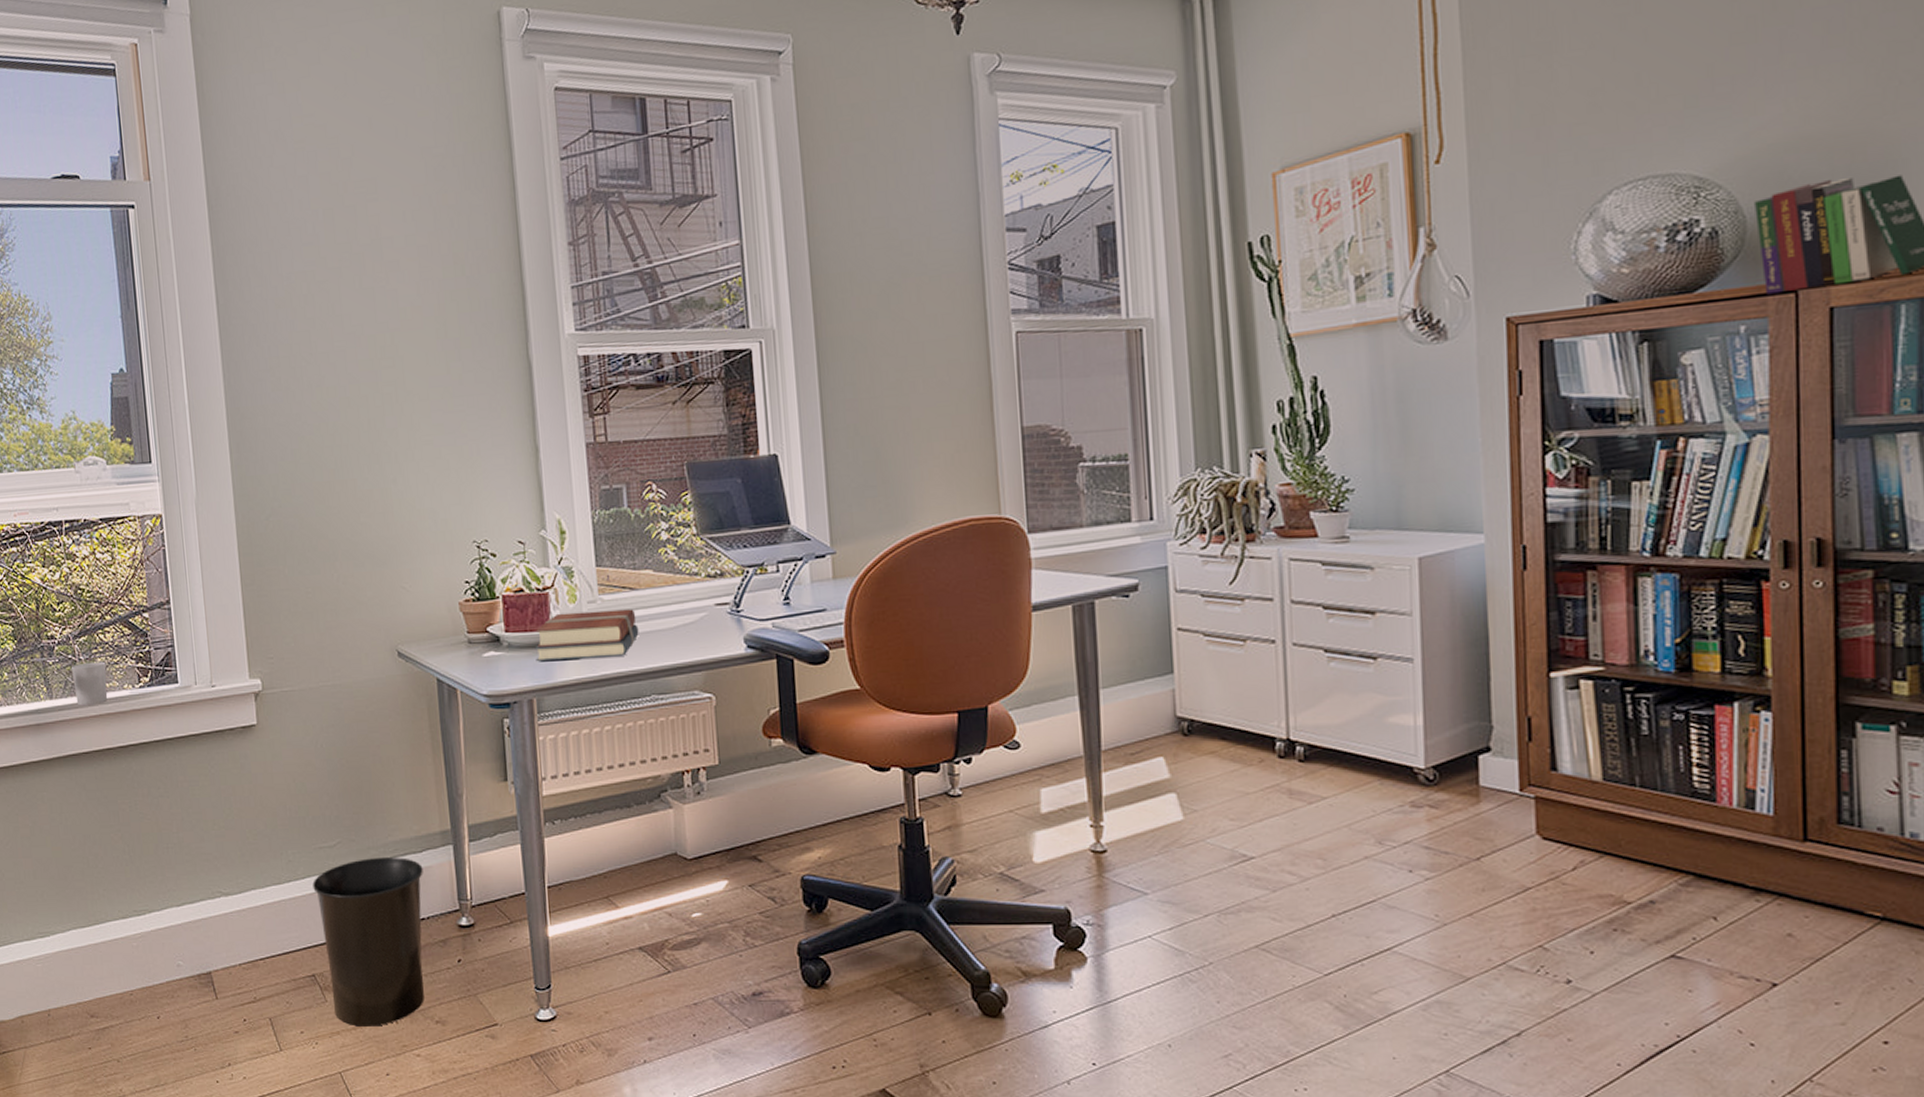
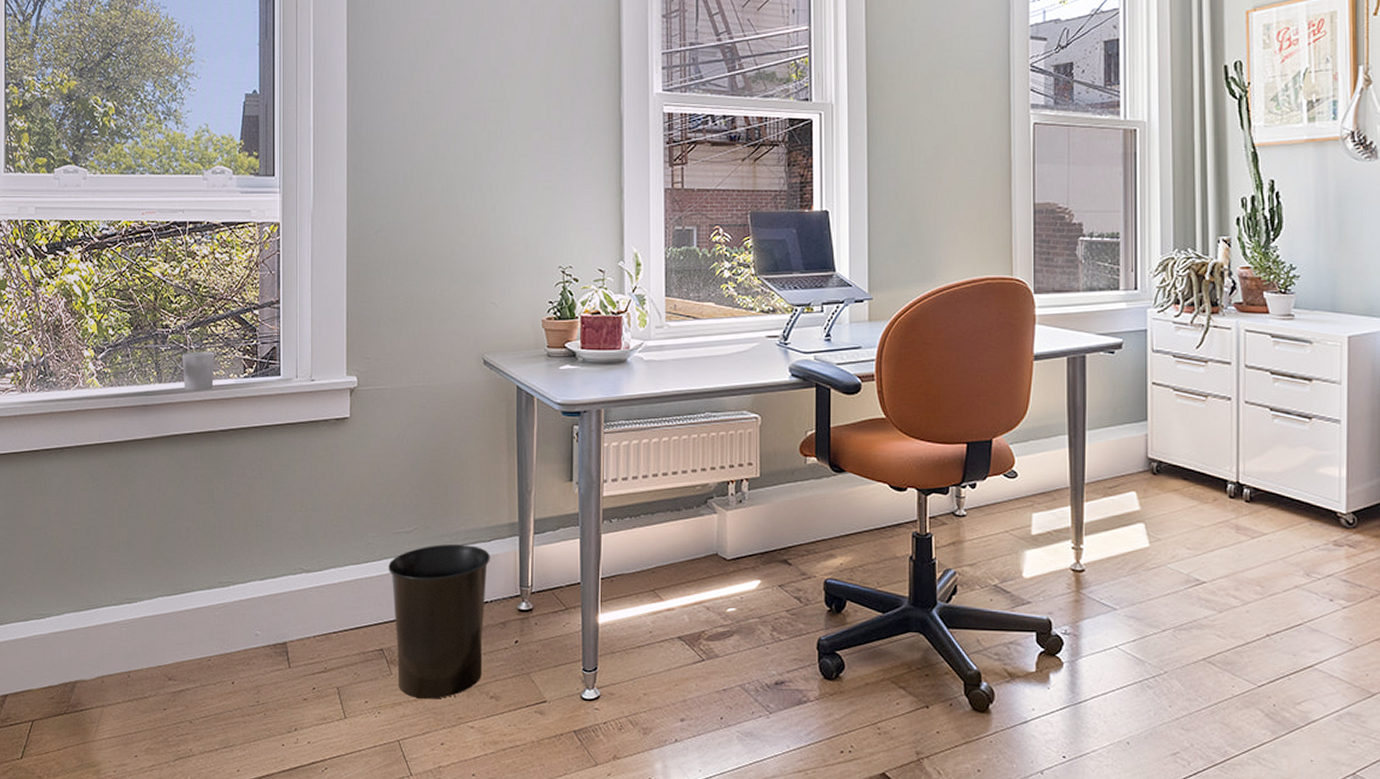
books: present [535,609,639,662] -> none [606,335,699,377]

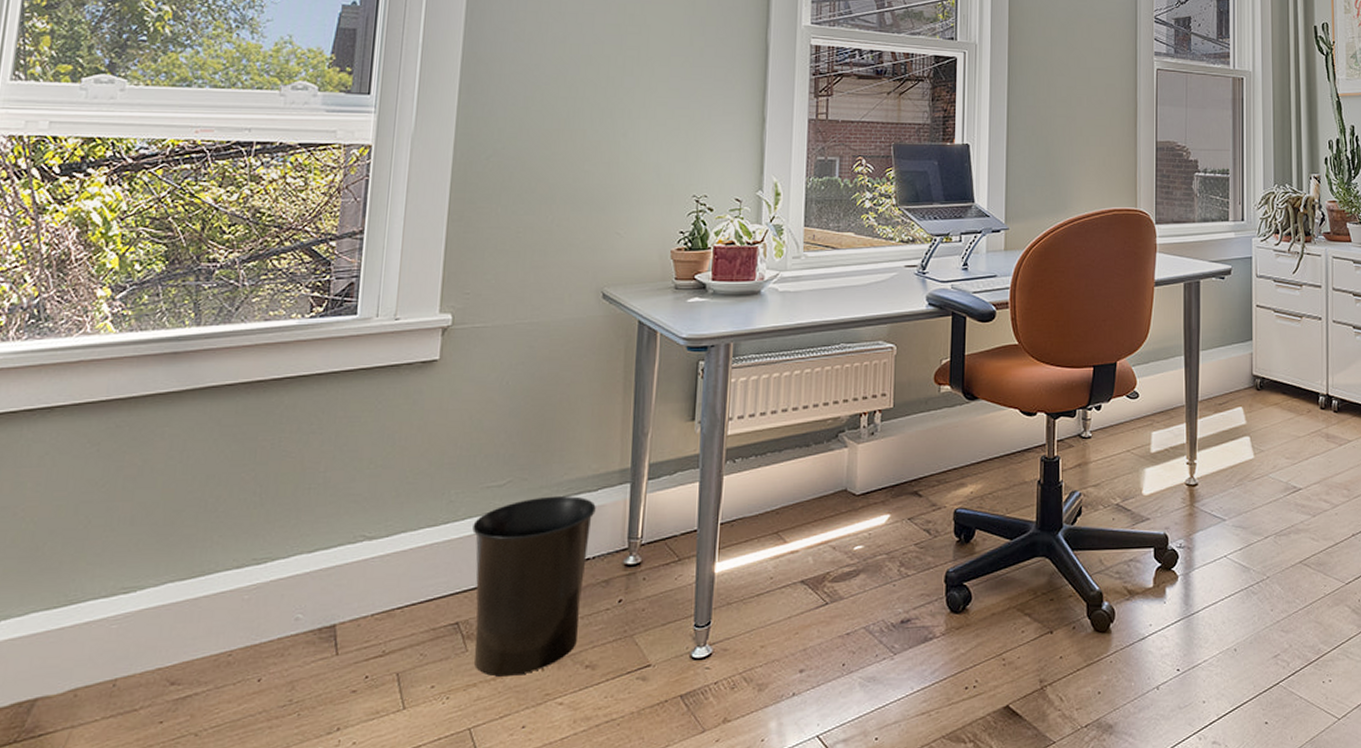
candle holder: present [181,351,215,392] -> none [229,288,275,335]

